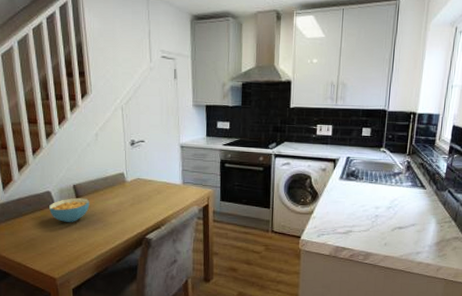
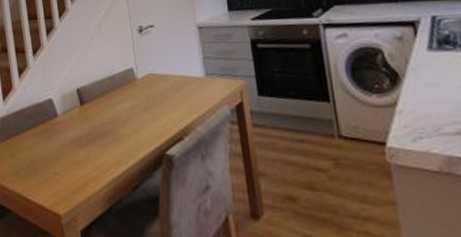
cereal bowl: present [49,197,90,222] -> none [51,104,96,137]

